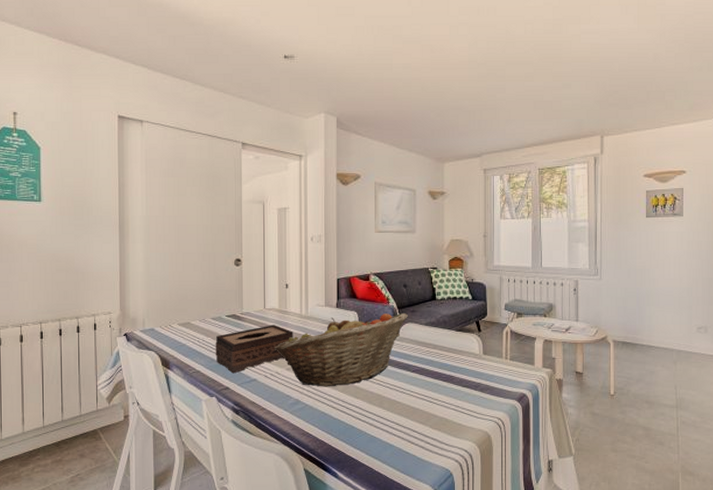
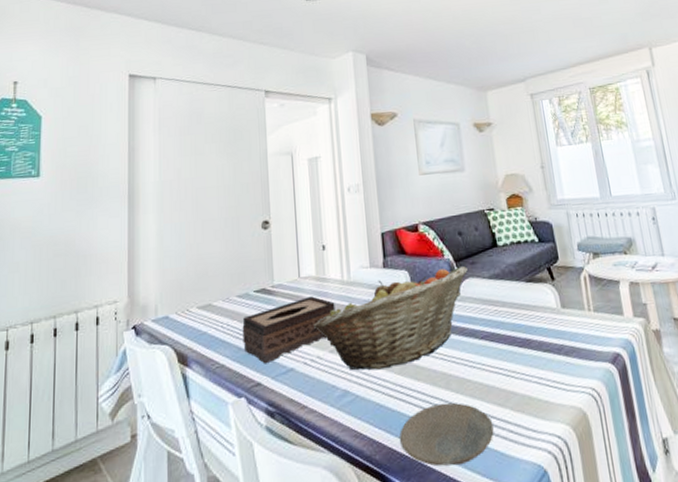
plate: none [338,417,414,463] -> present [399,402,494,467]

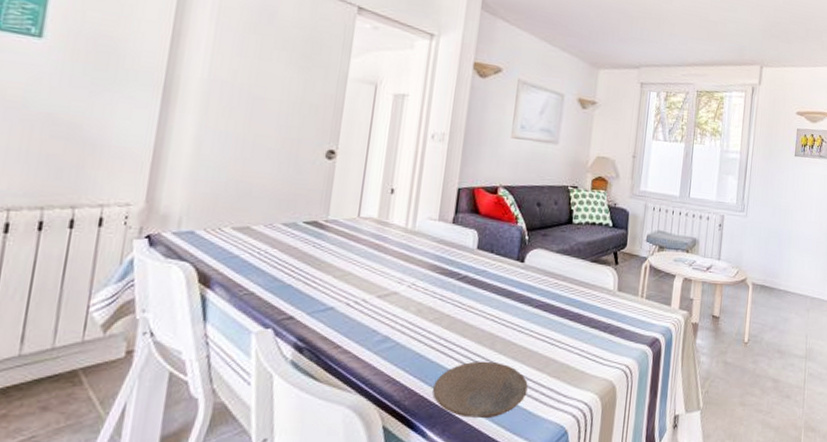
tissue box: present [242,296,336,364] -> none [280,238,393,299]
fruit basket: present [313,266,468,371] -> none [364,235,538,322]

